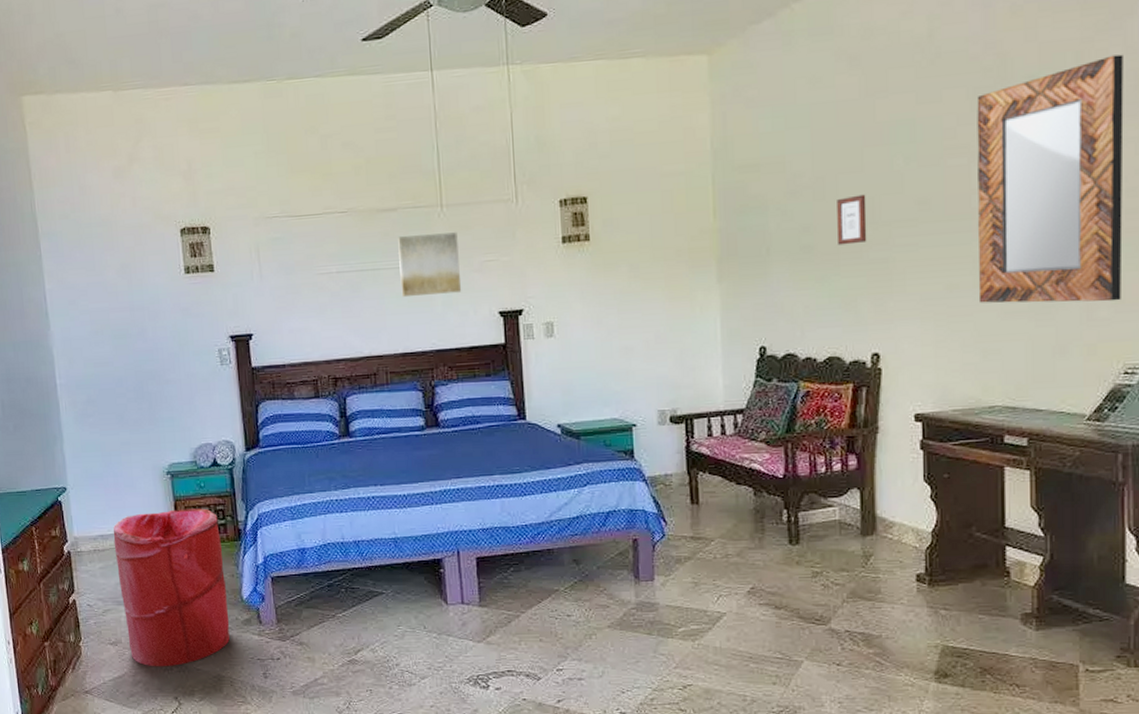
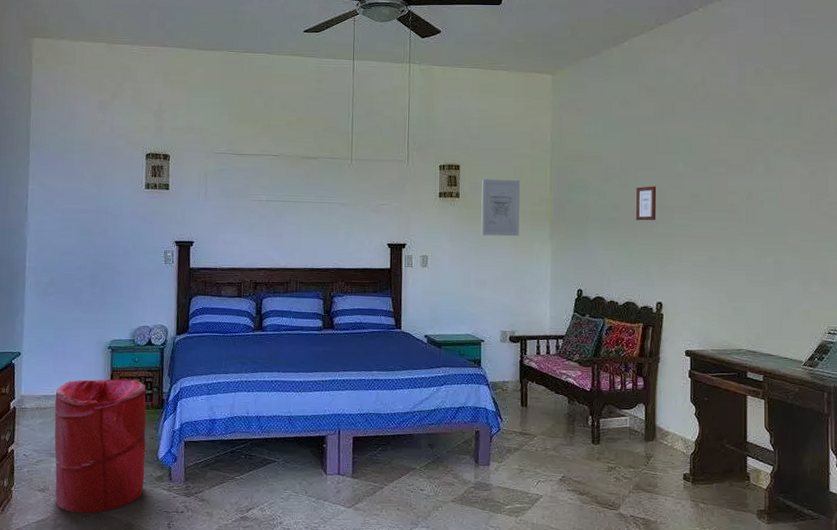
wall art: present [398,232,462,298] -> none [314,179,362,226]
wall art: none [619,207,675,288] -> present [481,179,521,237]
home mirror: present [976,54,1124,303] -> none [731,110,828,281]

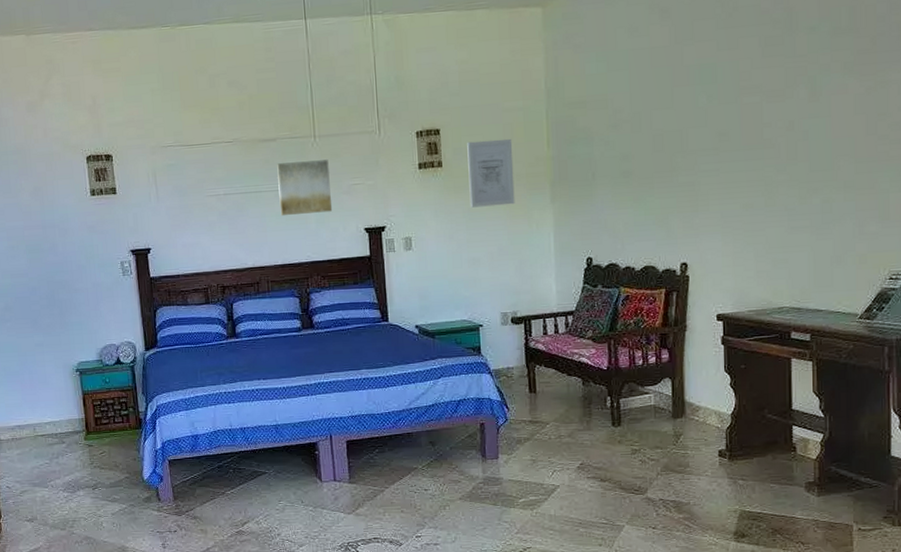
laundry hamper: present [54,378,147,514] -> none [29,401,132,540]
wall art: none [314,179,362,226] -> present [277,159,333,216]
picture frame: present [636,186,657,221] -> none [651,127,677,171]

